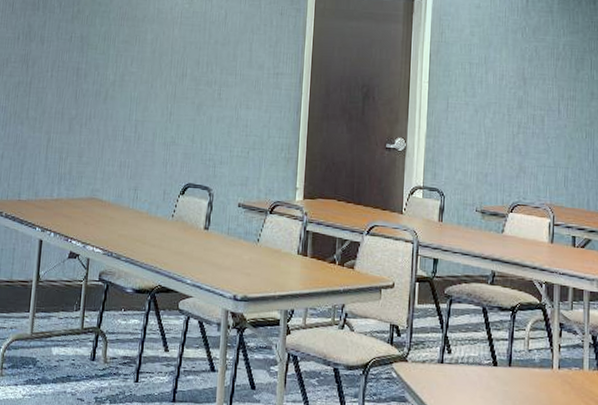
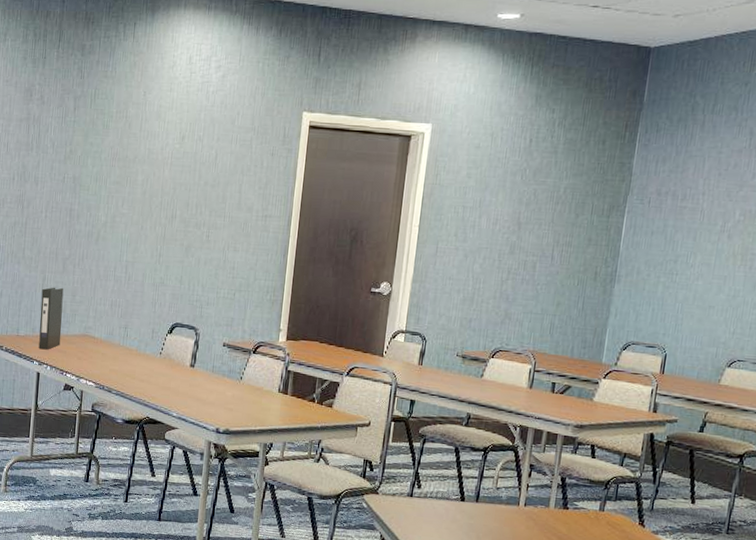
binder: none [42,148,70,215] -> present [38,287,64,350]

